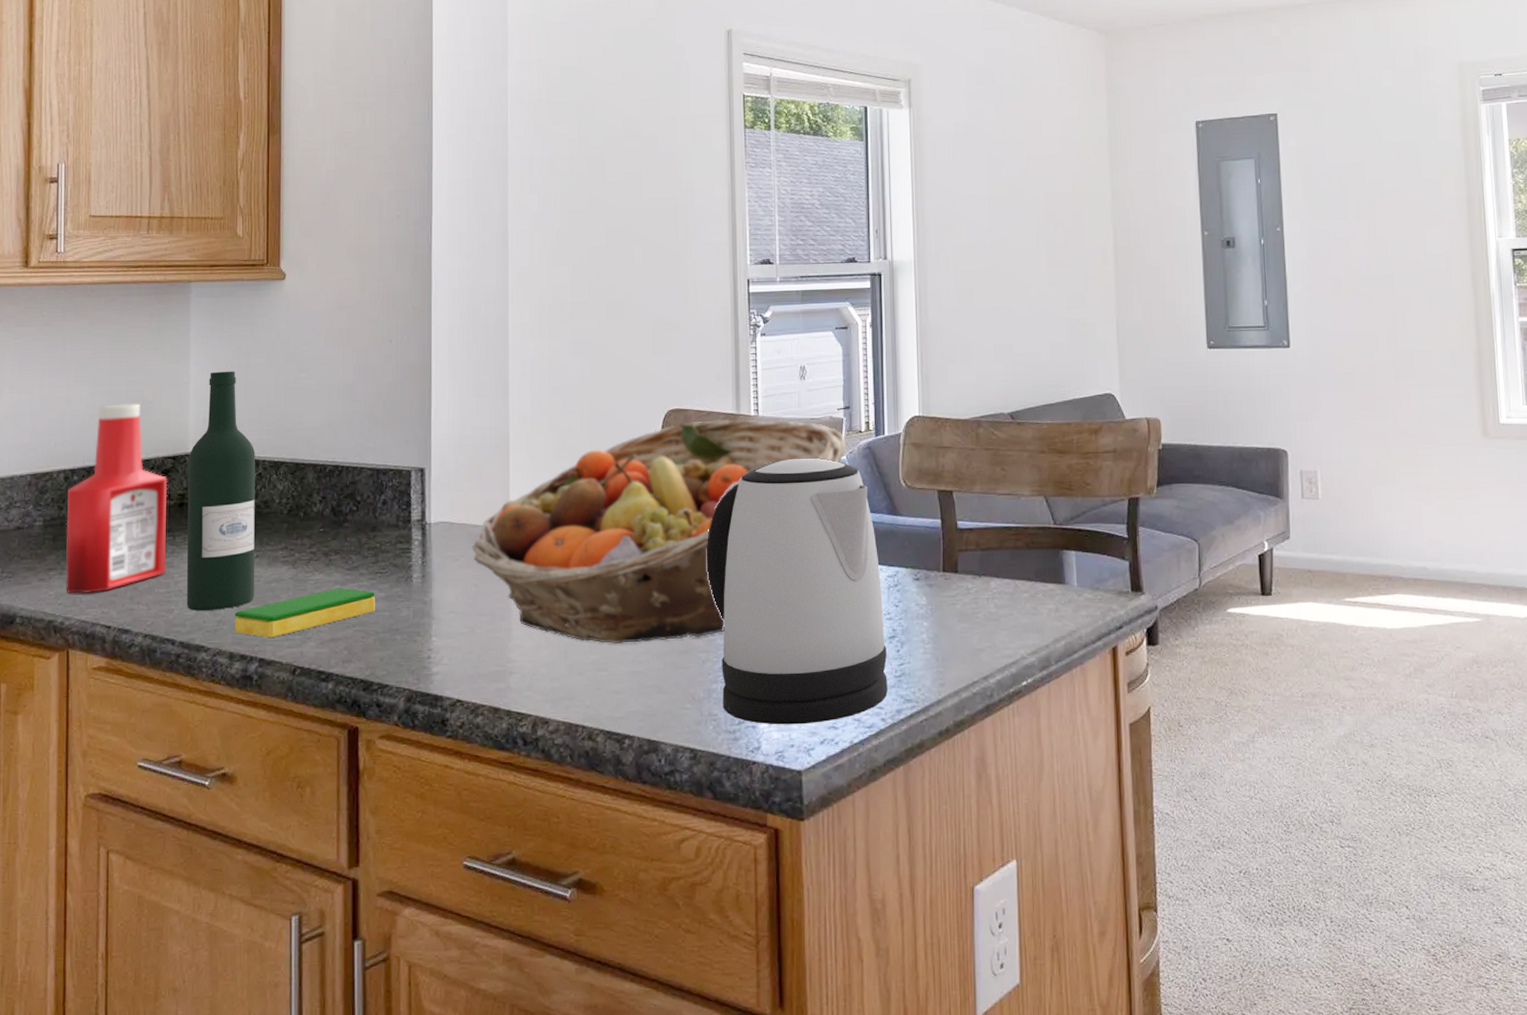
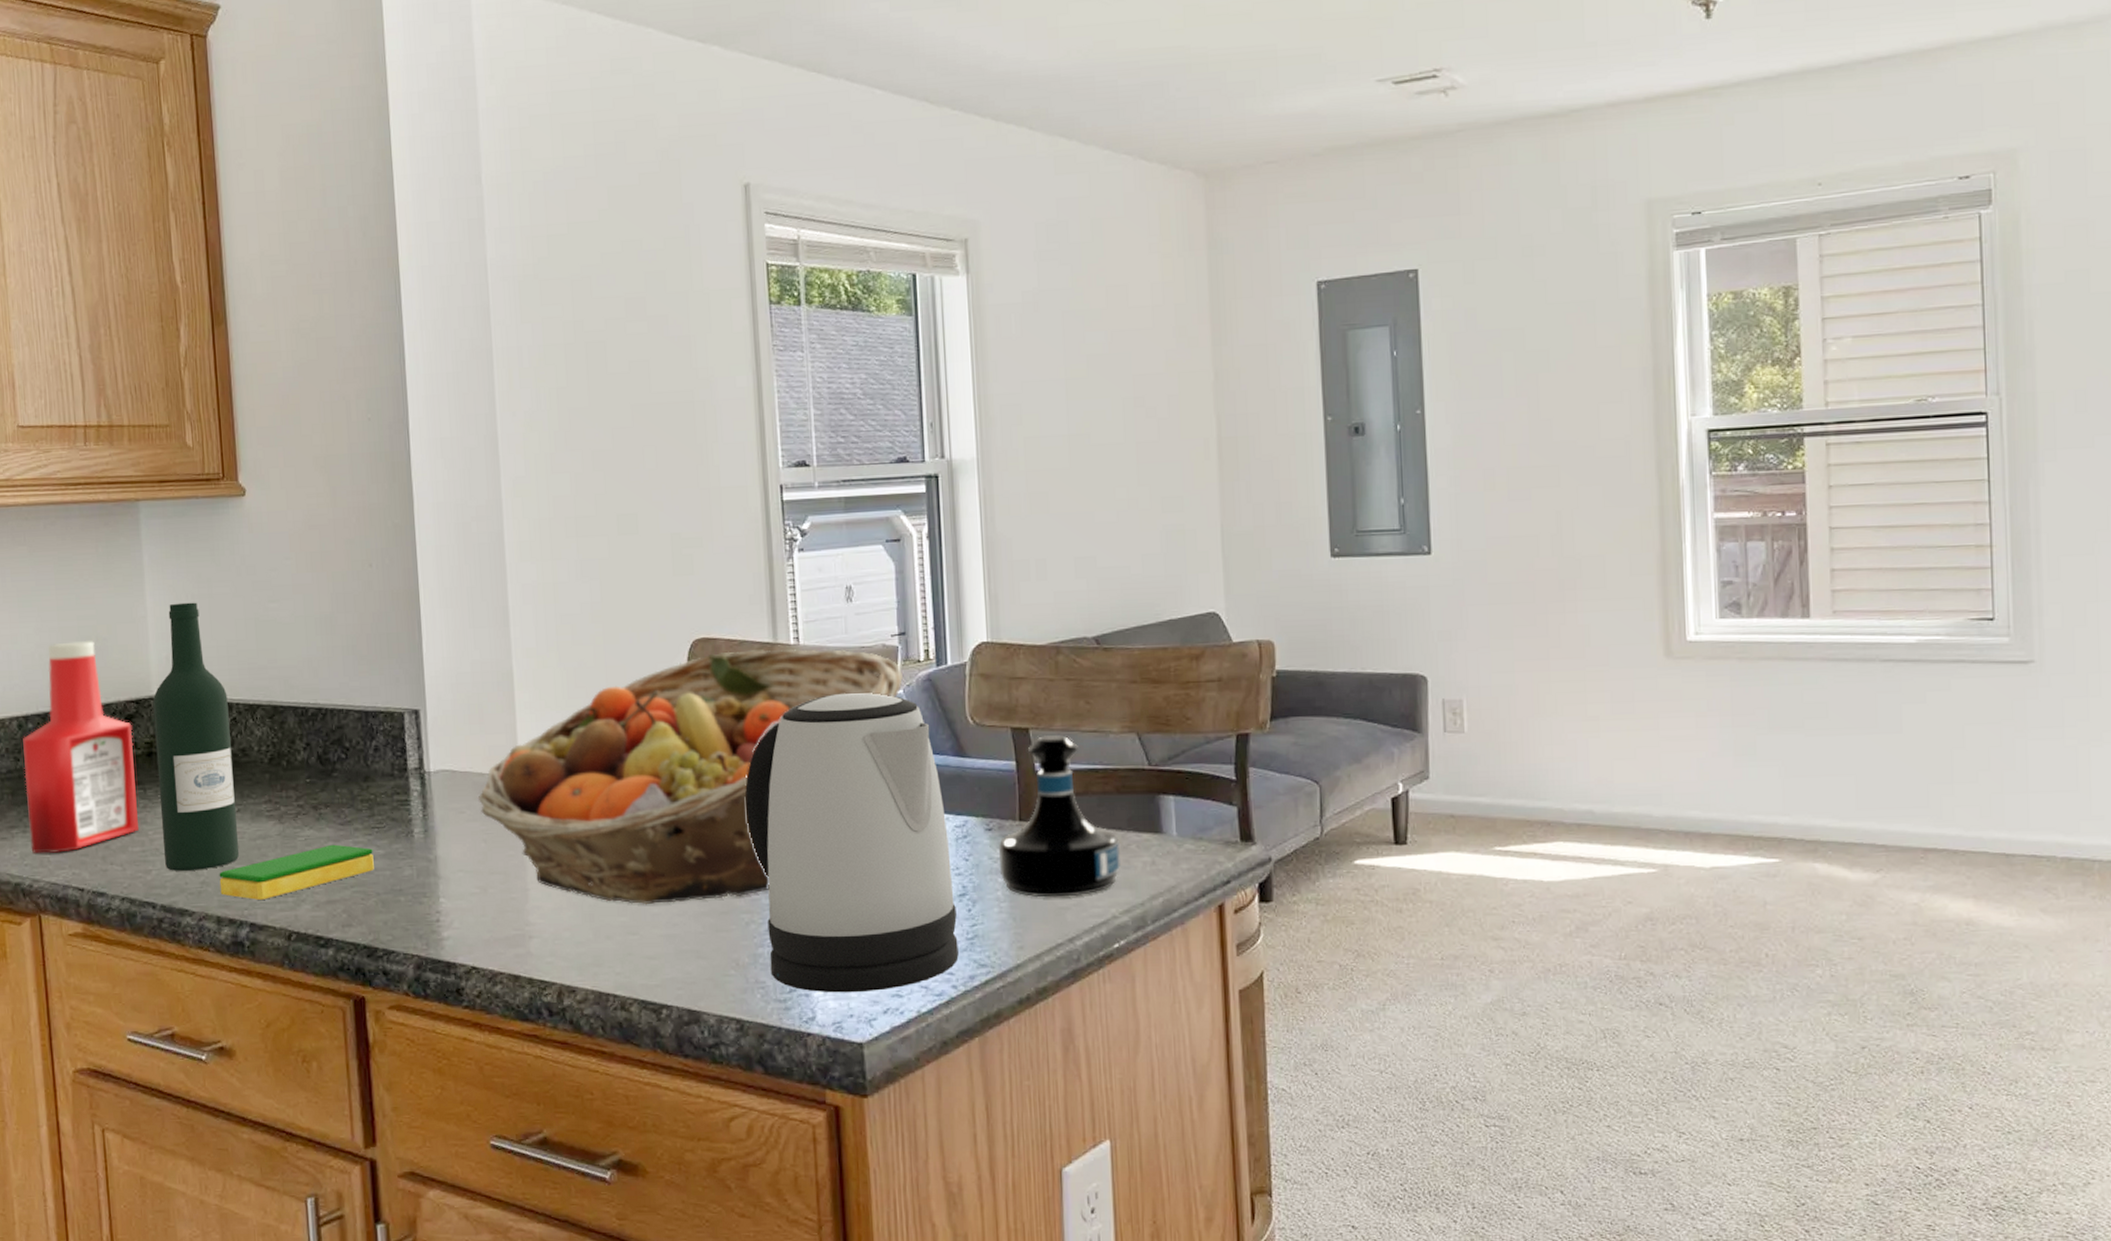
tequila bottle: none [925,497,1029,640] -> present [999,735,1120,898]

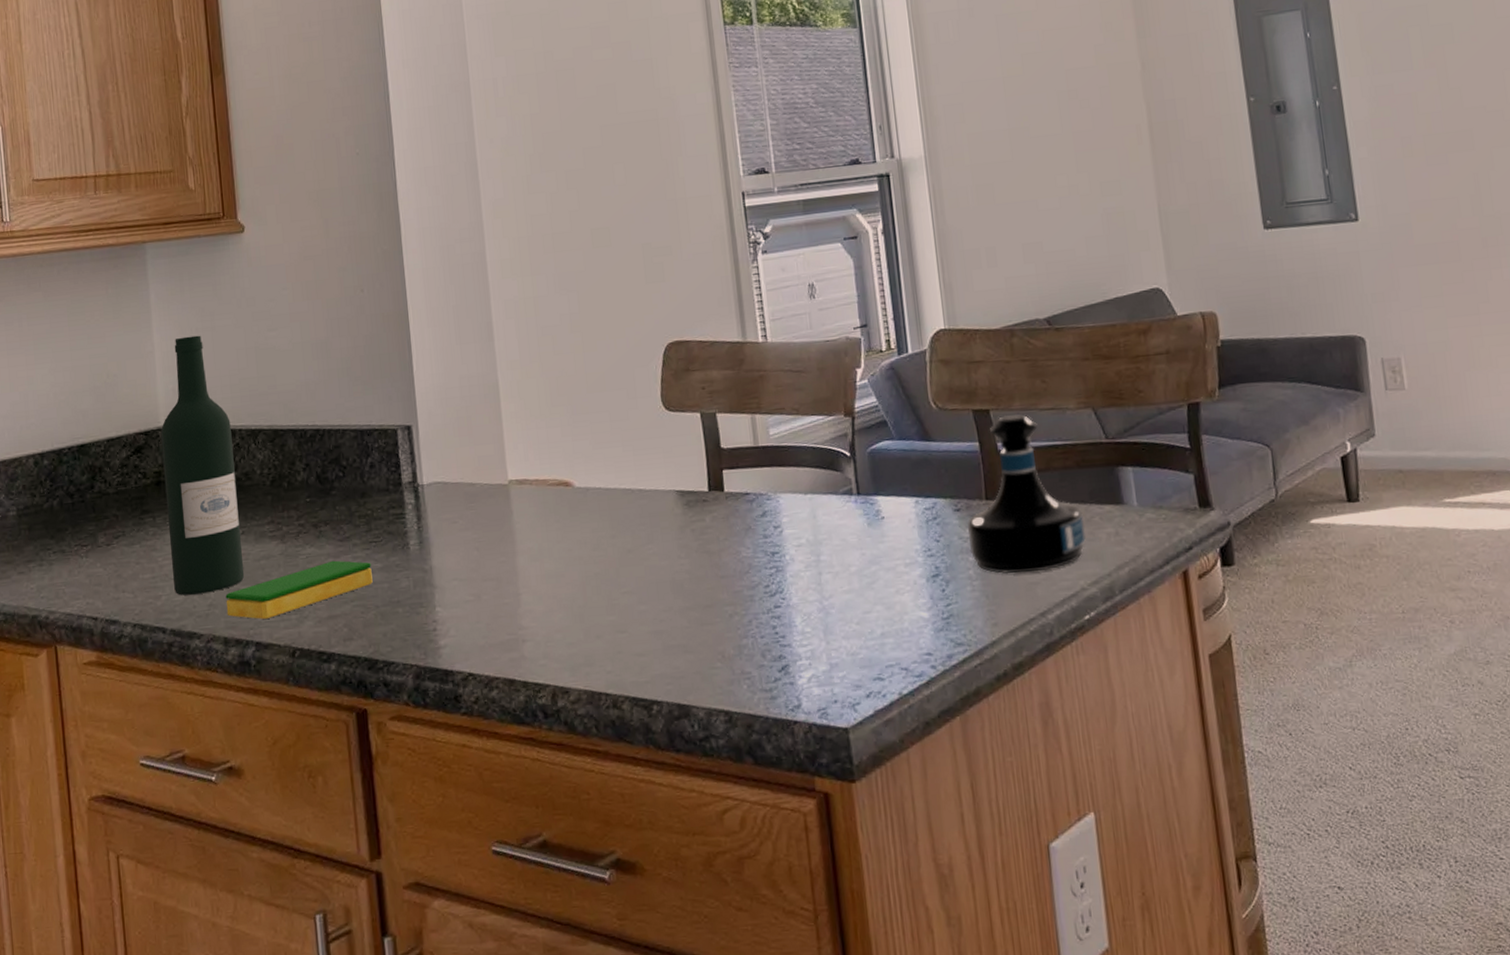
ketchup bottle: present [23,641,139,853] -> none [39,378,149,586]
fruit basket: present [479,649,904,905] -> none [470,344,868,603]
kettle: present [744,692,959,993] -> none [722,384,936,680]

